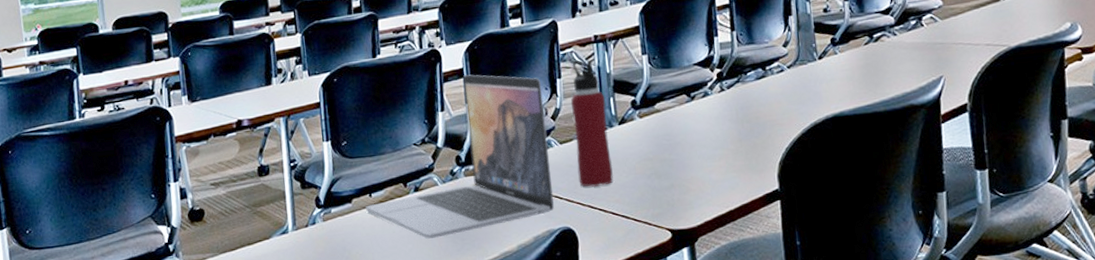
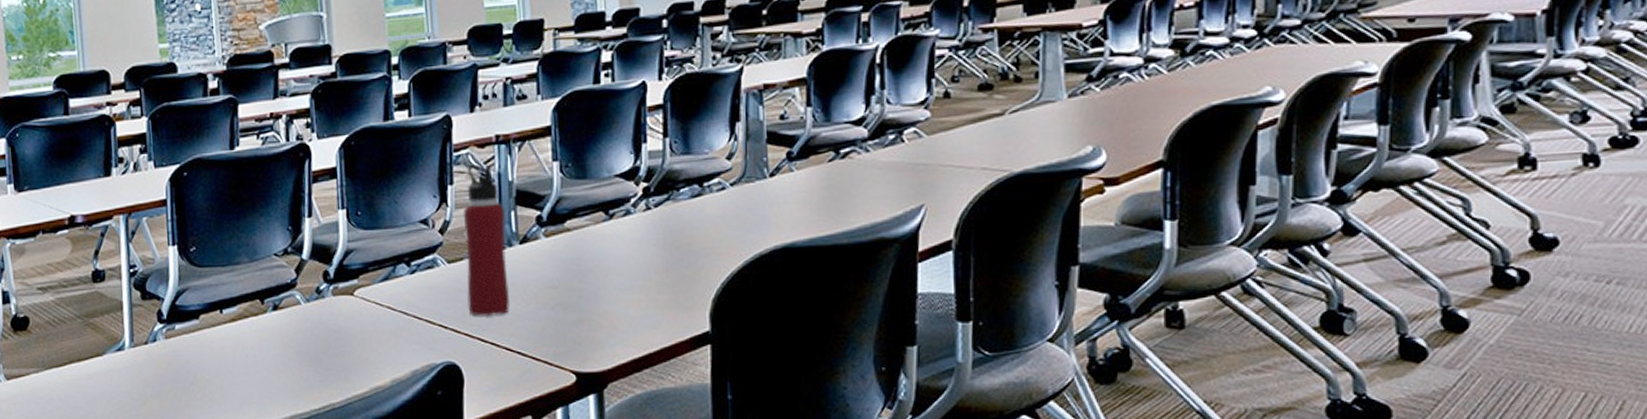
laptop: present [366,74,554,239] -> none [215,175,437,366]

